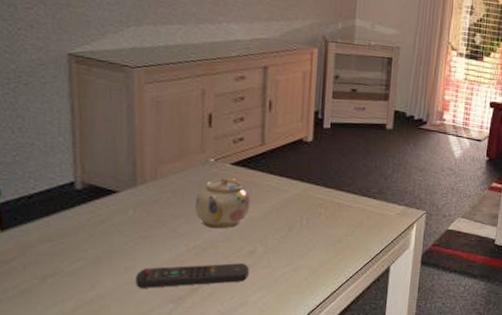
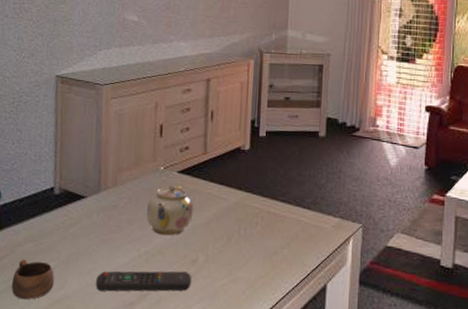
cup: none [25,261,82,303] -> present [11,259,54,299]

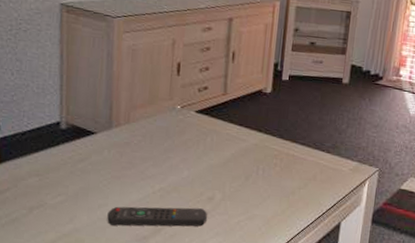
cup: present [11,259,54,299] -> none [15,193,62,232]
teapot: present [146,185,193,236] -> none [161,124,211,174]

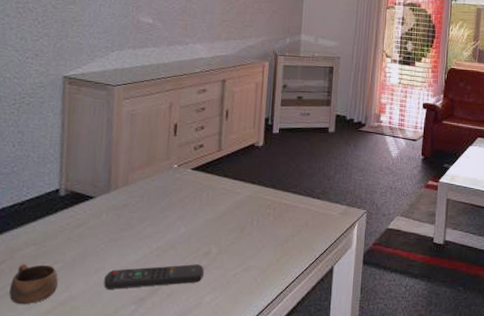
cup: none [15,193,62,232] -> present [9,264,58,304]

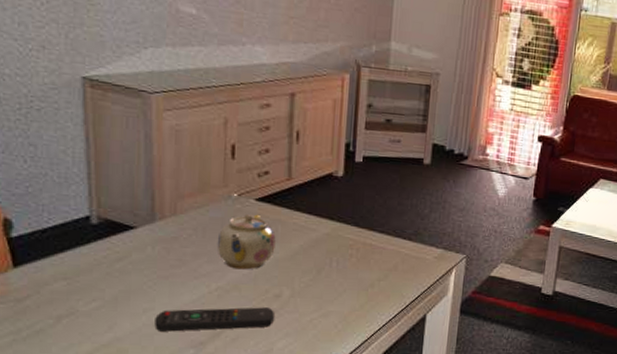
cup: present [9,264,58,304] -> none [39,300,98,345]
teapot: none [158,181,207,231] -> present [217,214,276,270]

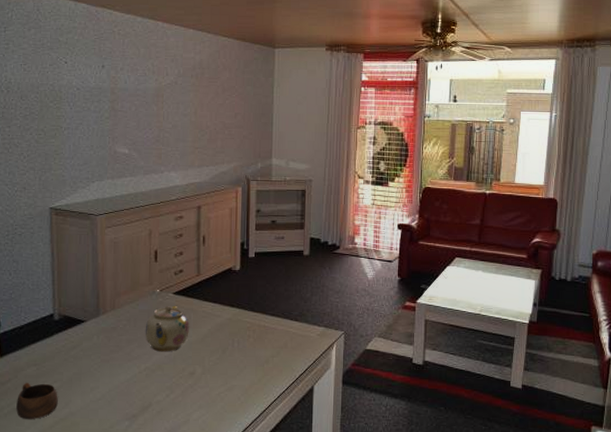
cup: none [39,300,98,345] -> present [16,383,58,419]
remote control: present [154,307,274,332] -> none [99,383,190,407]

